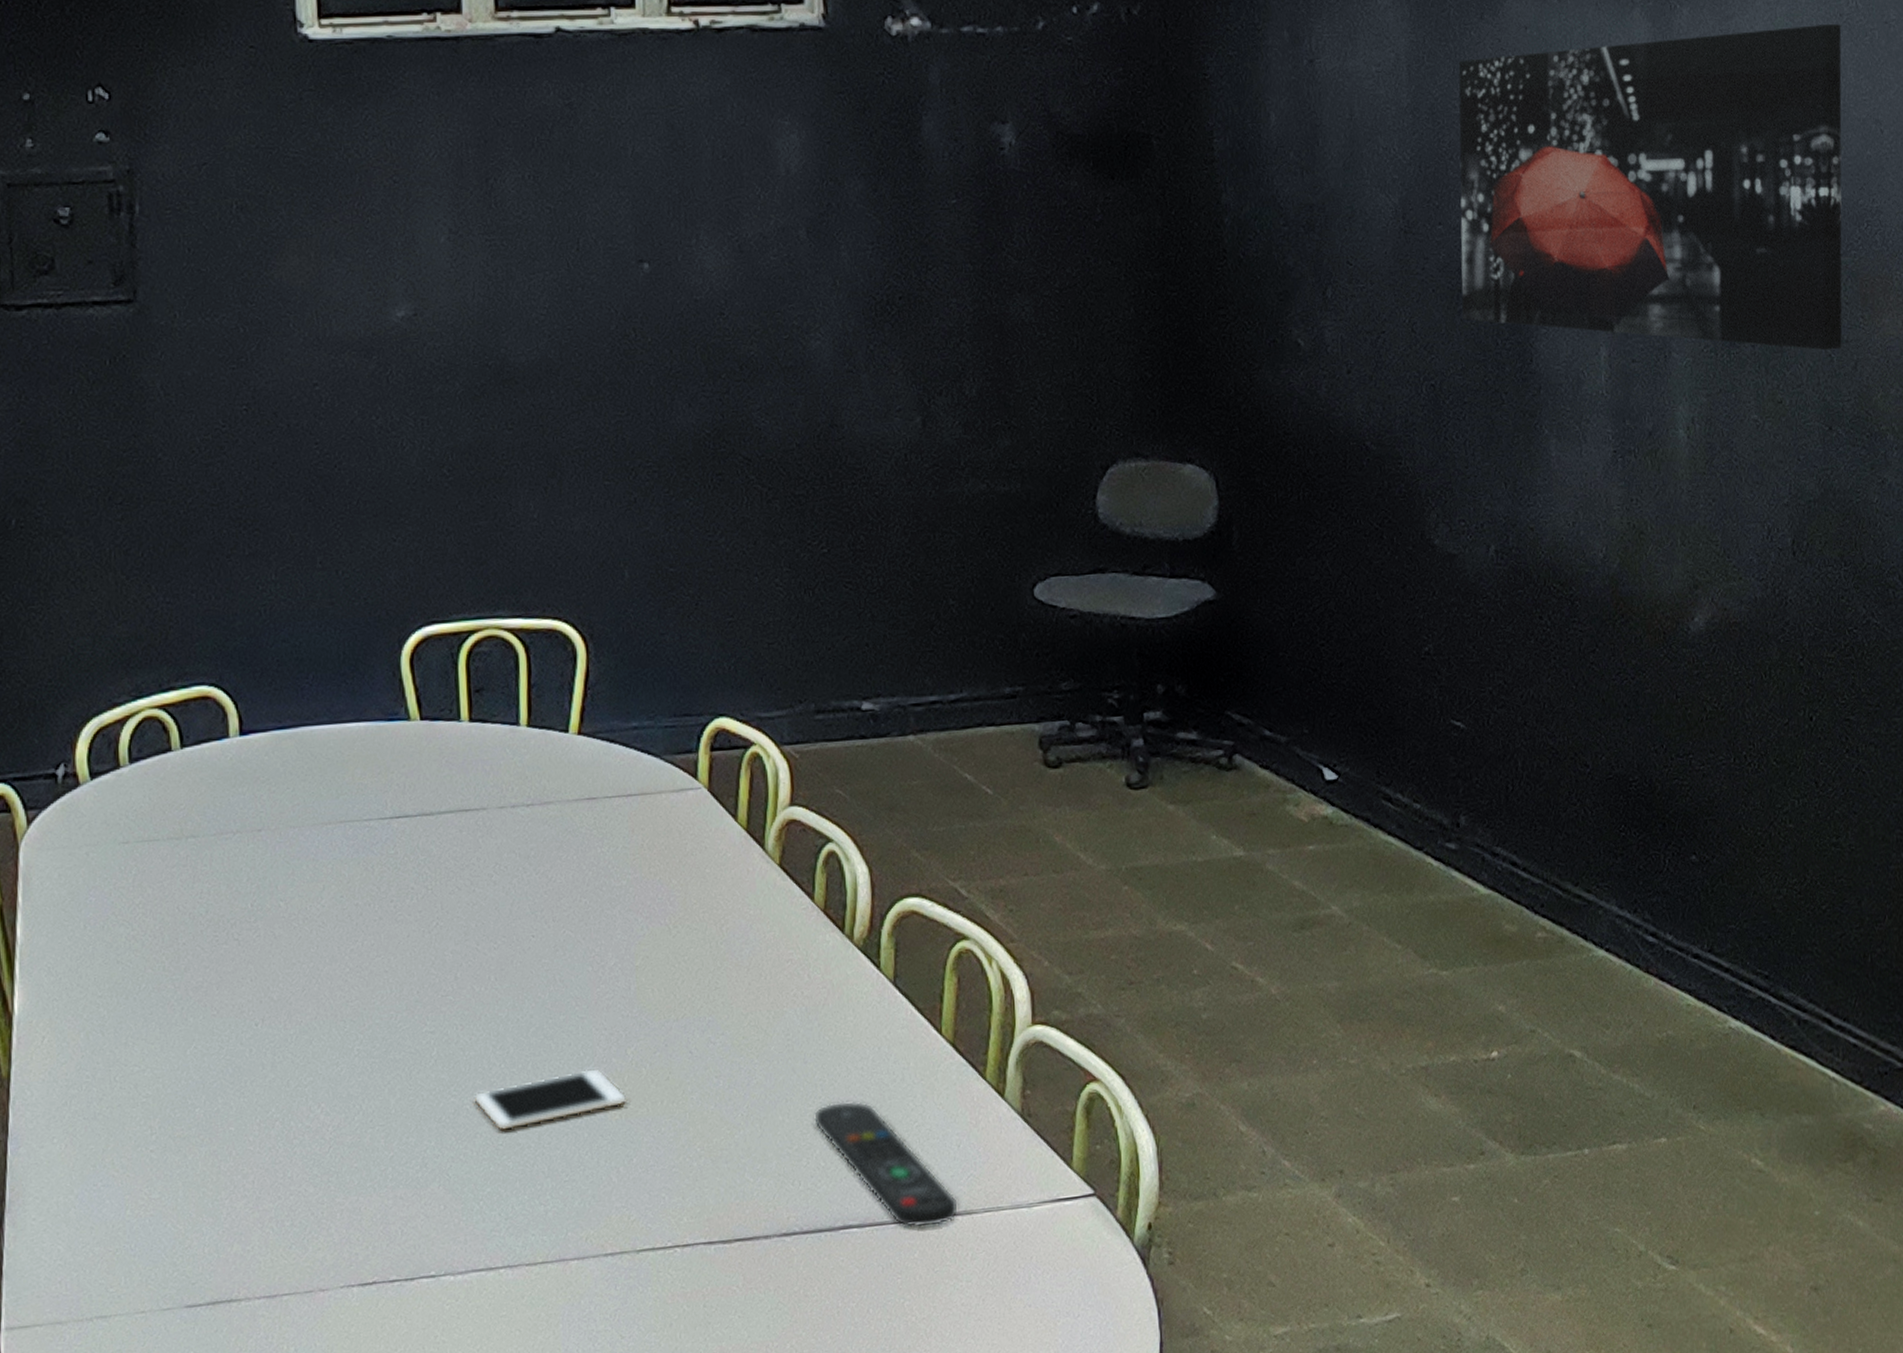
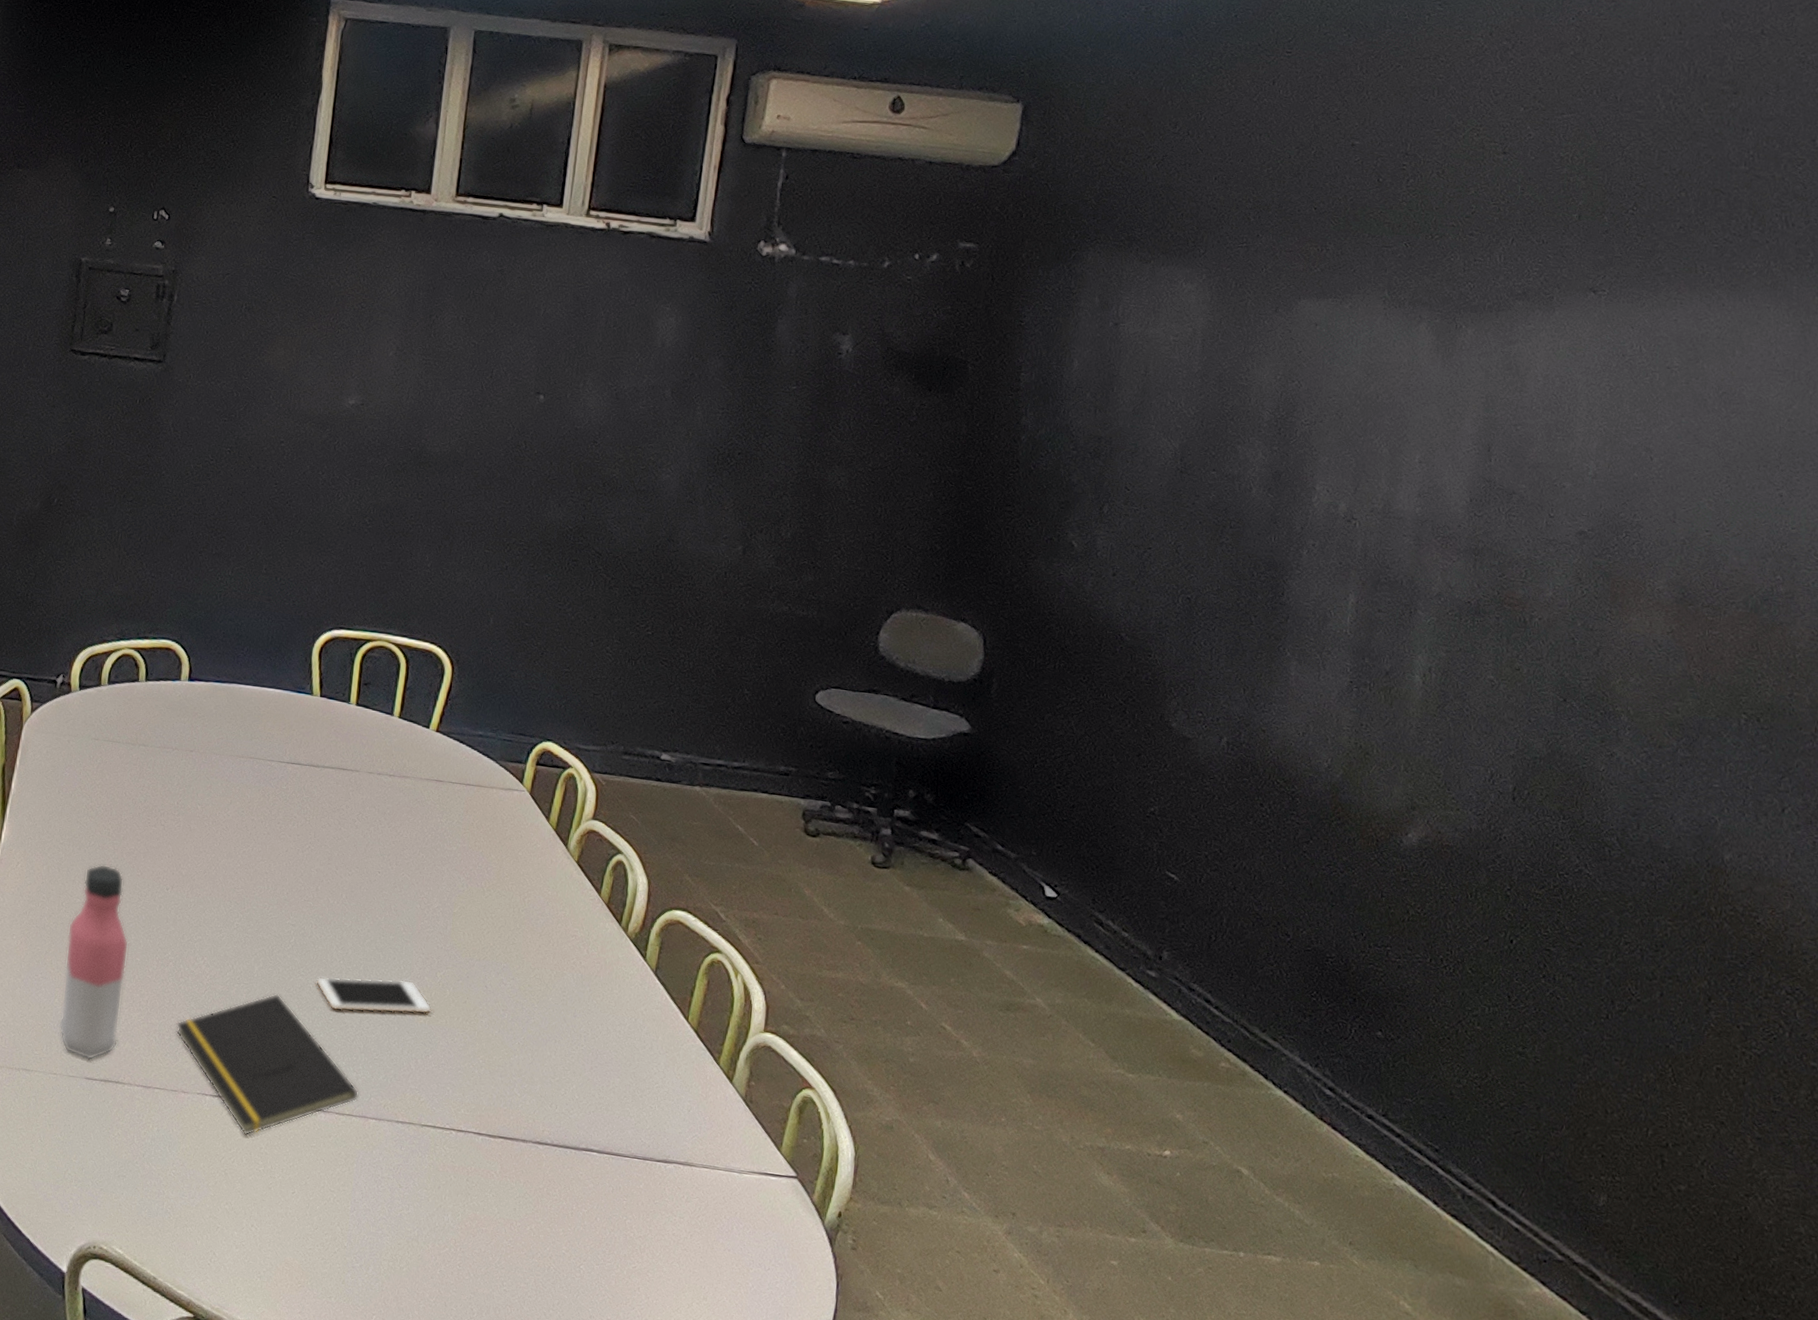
water bottle: none [128,1010,223,1281] -> present [59,864,129,1060]
notepad: none [298,1128,552,1325] -> present [176,993,359,1135]
remote control: present [813,1100,959,1228] -> none [574,1051,683,1169]
wall art: present [1458,24,1842,351] -> none [1223,342,1623,635]

